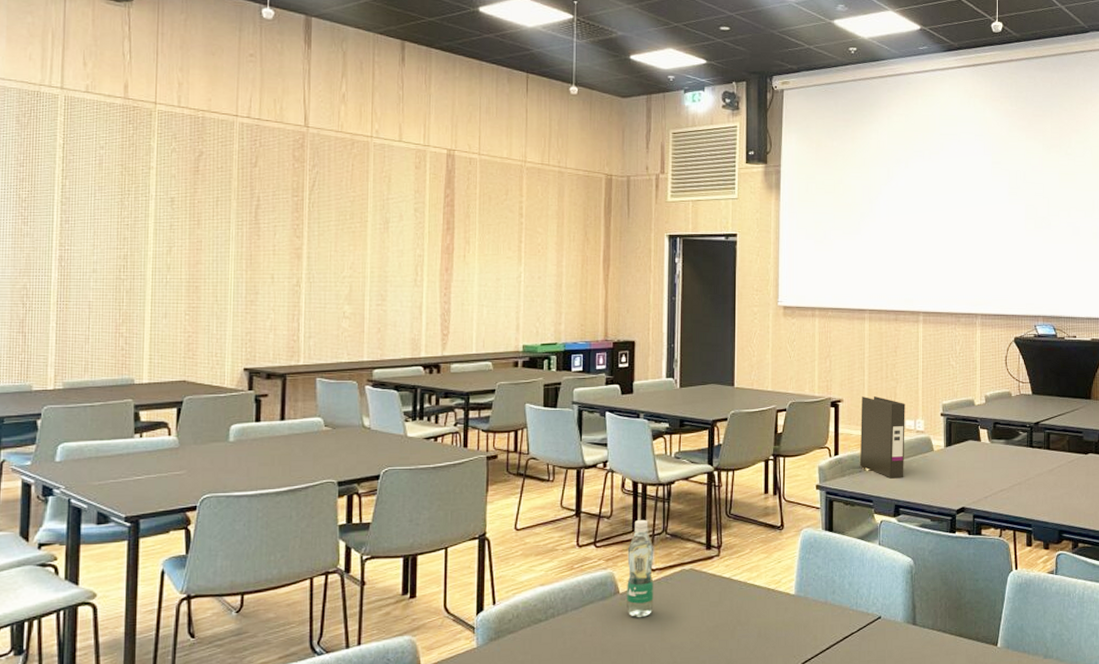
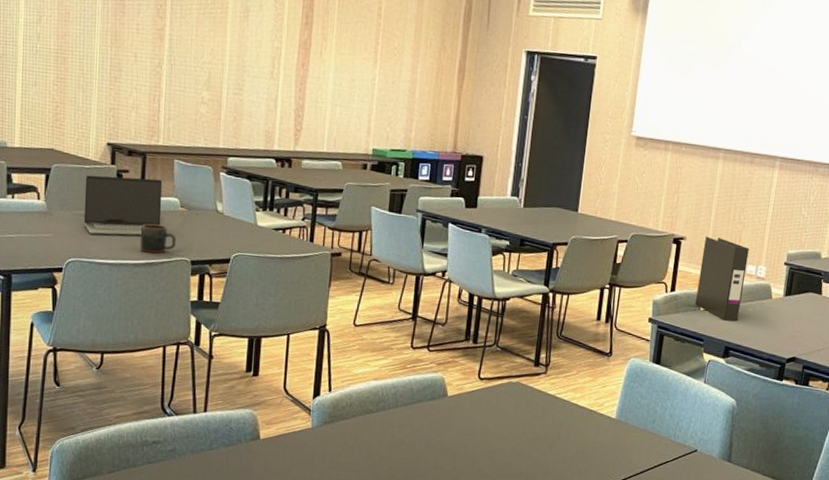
laptop: none [219,400,305,466] -> present [83,175,163,236]
mug: none [281,447,321,479] -> present [139,224,177,254]
bottle: present [627,519,654,617] -> none [453,330,485,421]

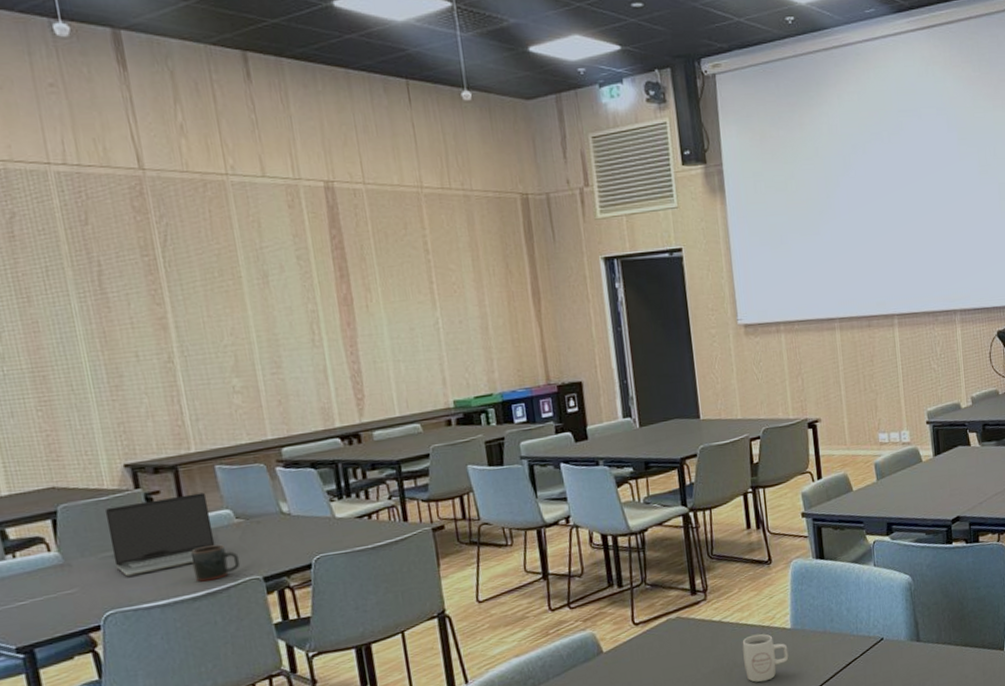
mug: none [566,415,609,460] -> present [742,633,789,683]
binder: present [694,236,749,322] -> none [840,411,894,497]

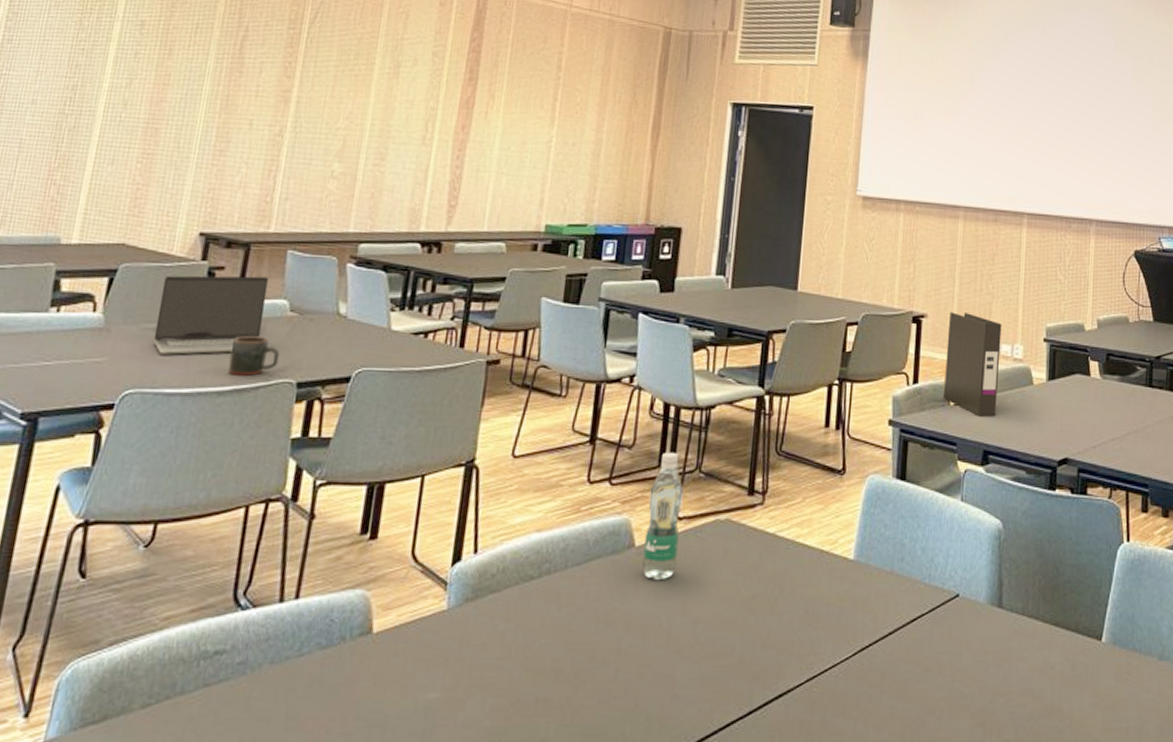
bottle: none [605,572,642,675] -> present [642,451,684,579]
mug: present [742,633,789,683] -> none [791,559,846,623]
binder: none [840,411,894,497] -> present [942,312,1002,417]

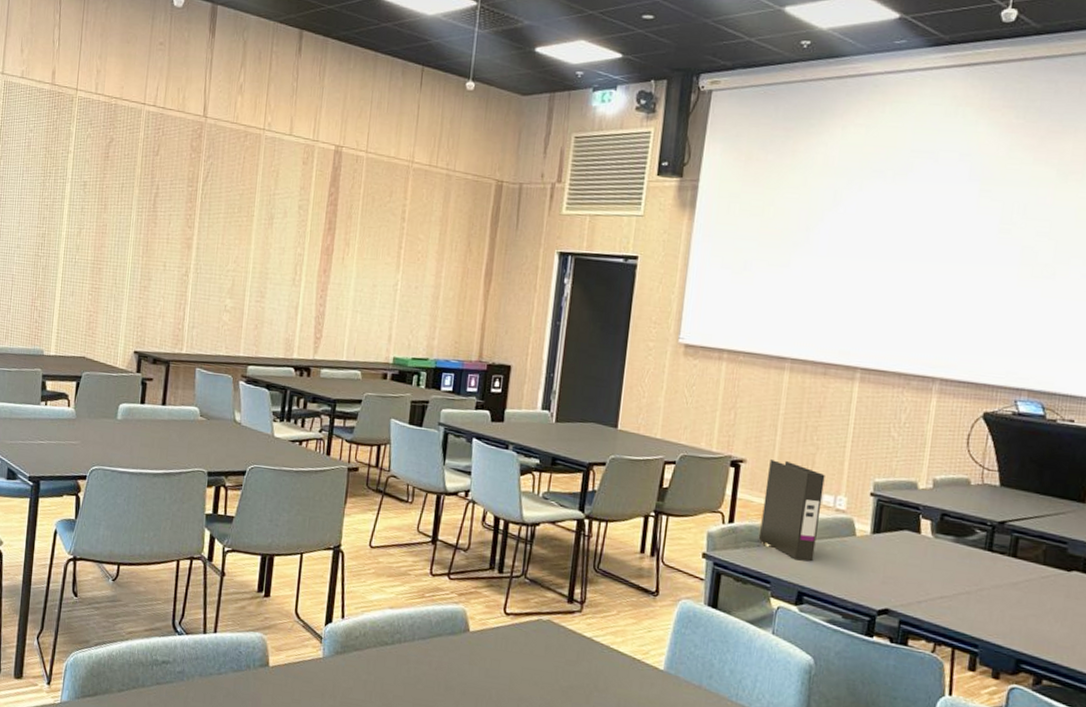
laptop: present [153,275,269,355] -> none [108,383,184,445]
mug: present [227,336,280,376] -> none [159,433,195,464]
bottle: present [642,451,684,579] -> none [476,557,511,661]

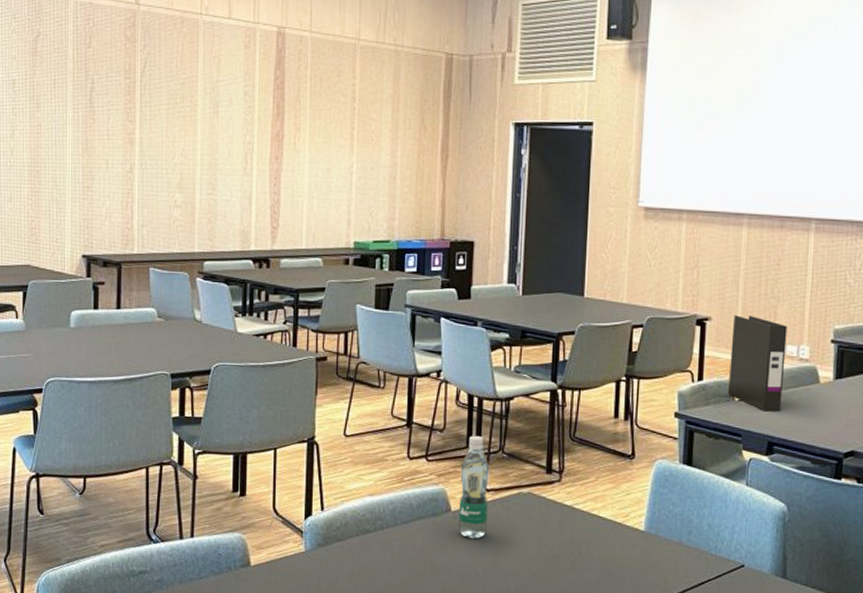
bottle: none [476,557,511,661] -> present [458,435,490,538]

